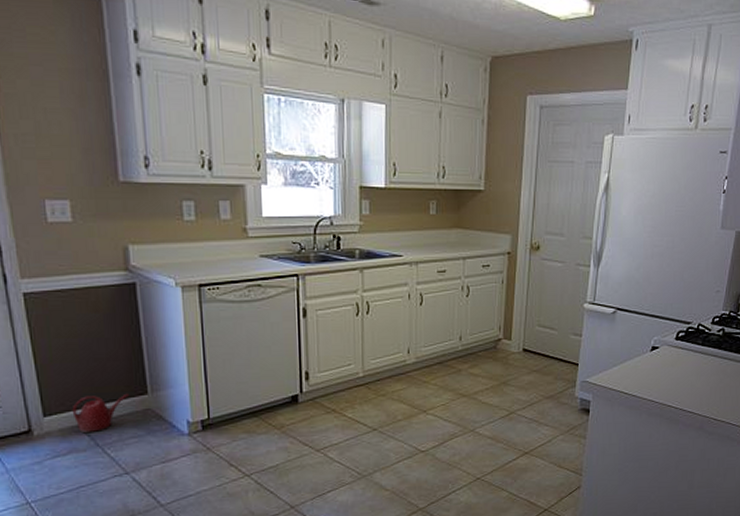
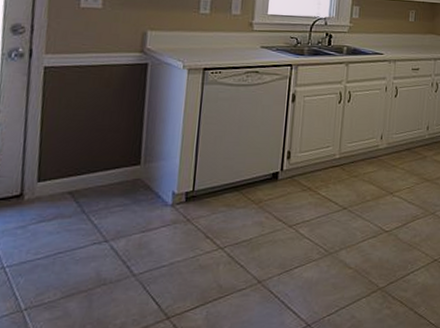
watering can: present [72,393,130,432] -> none [65,163,124,199]

